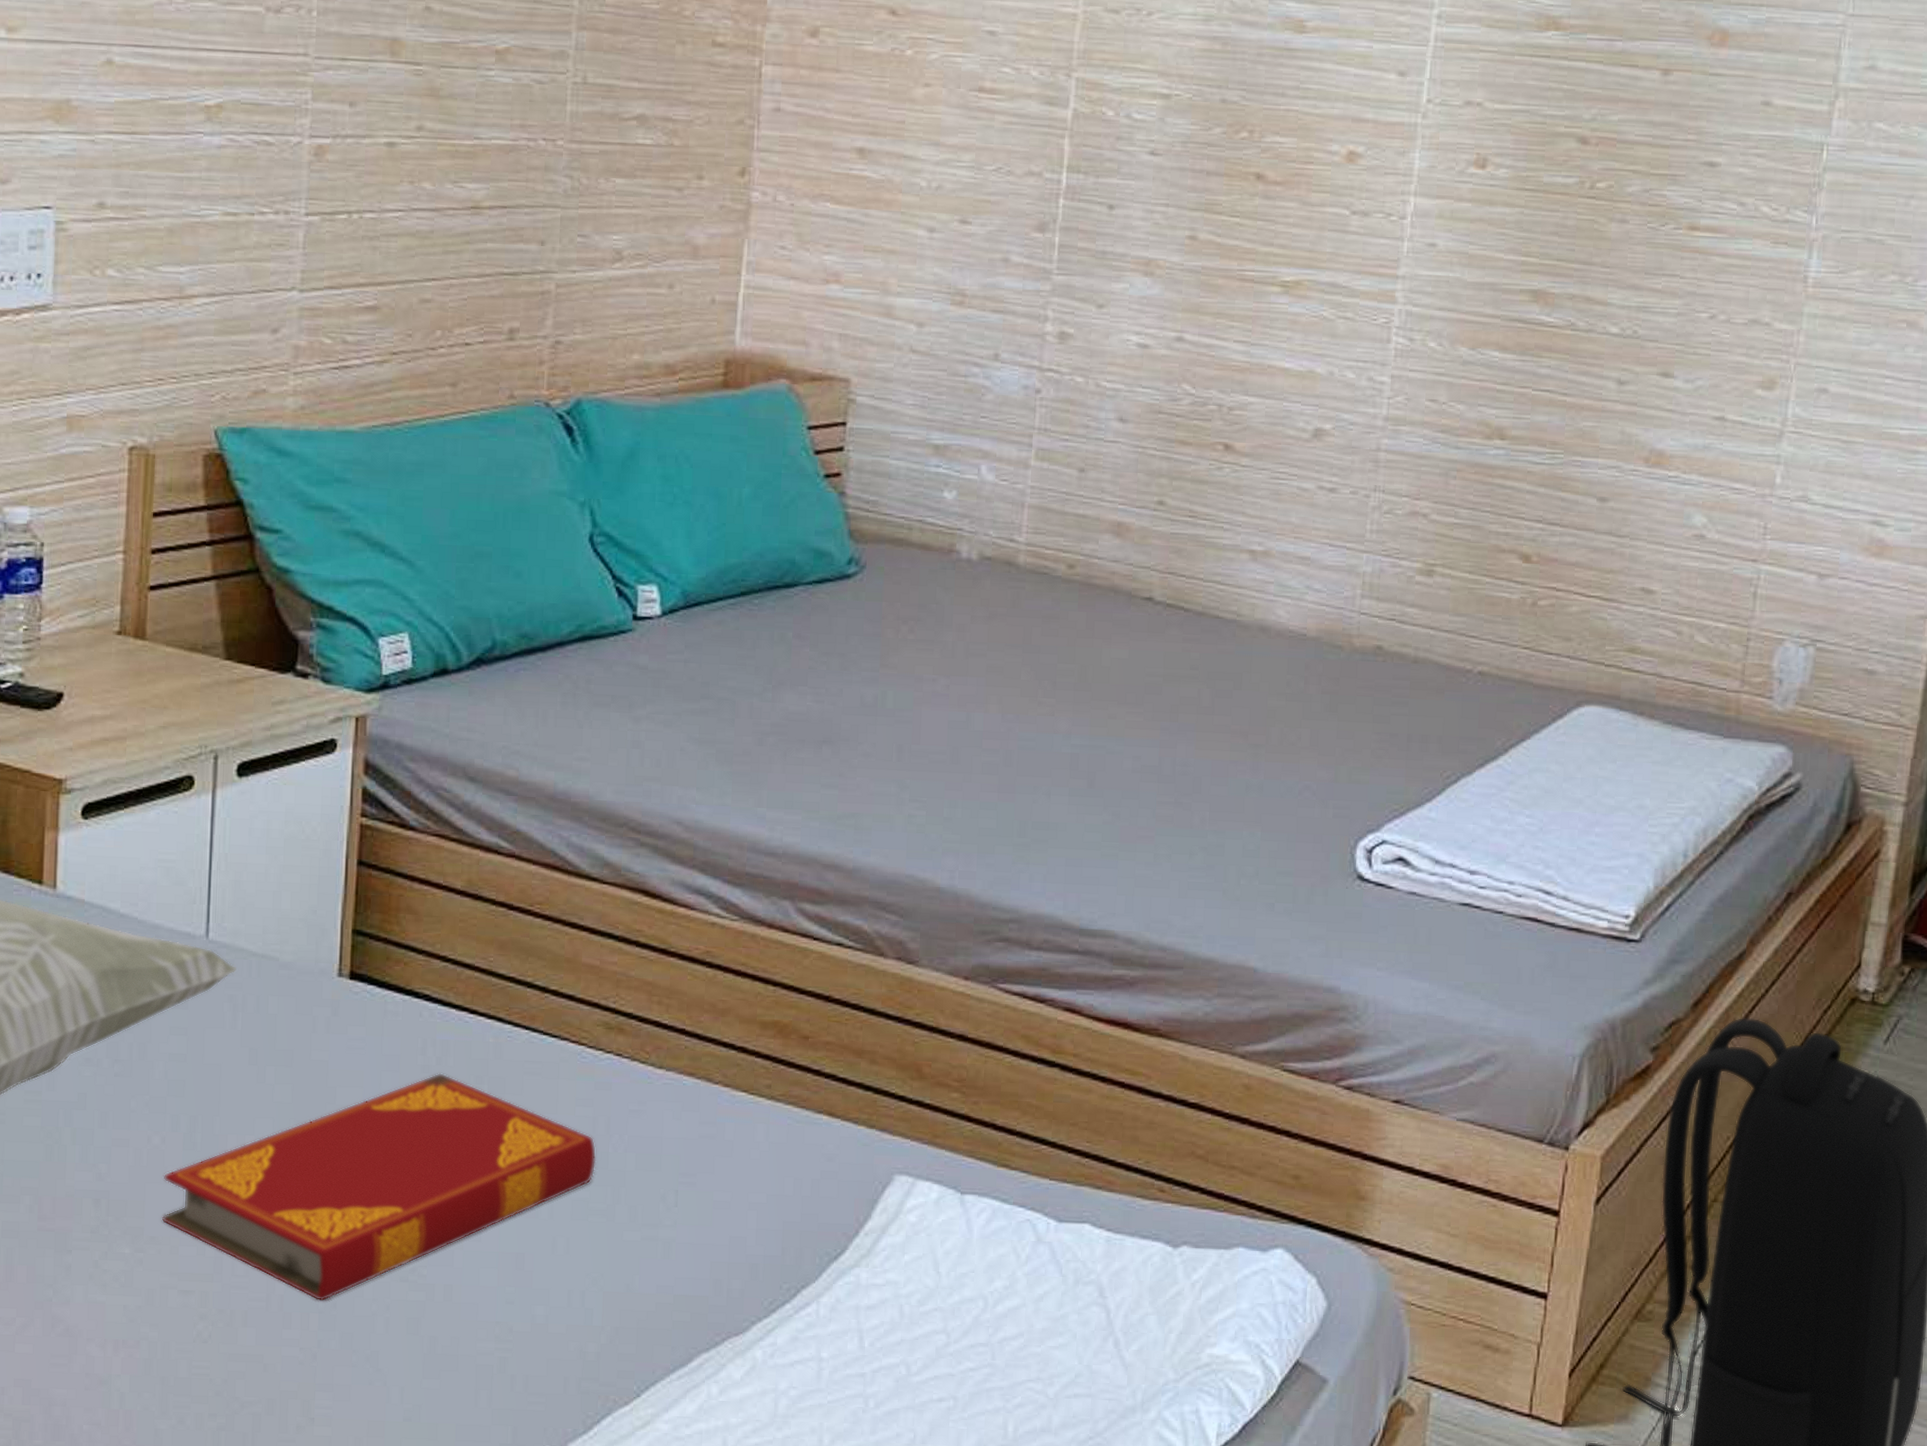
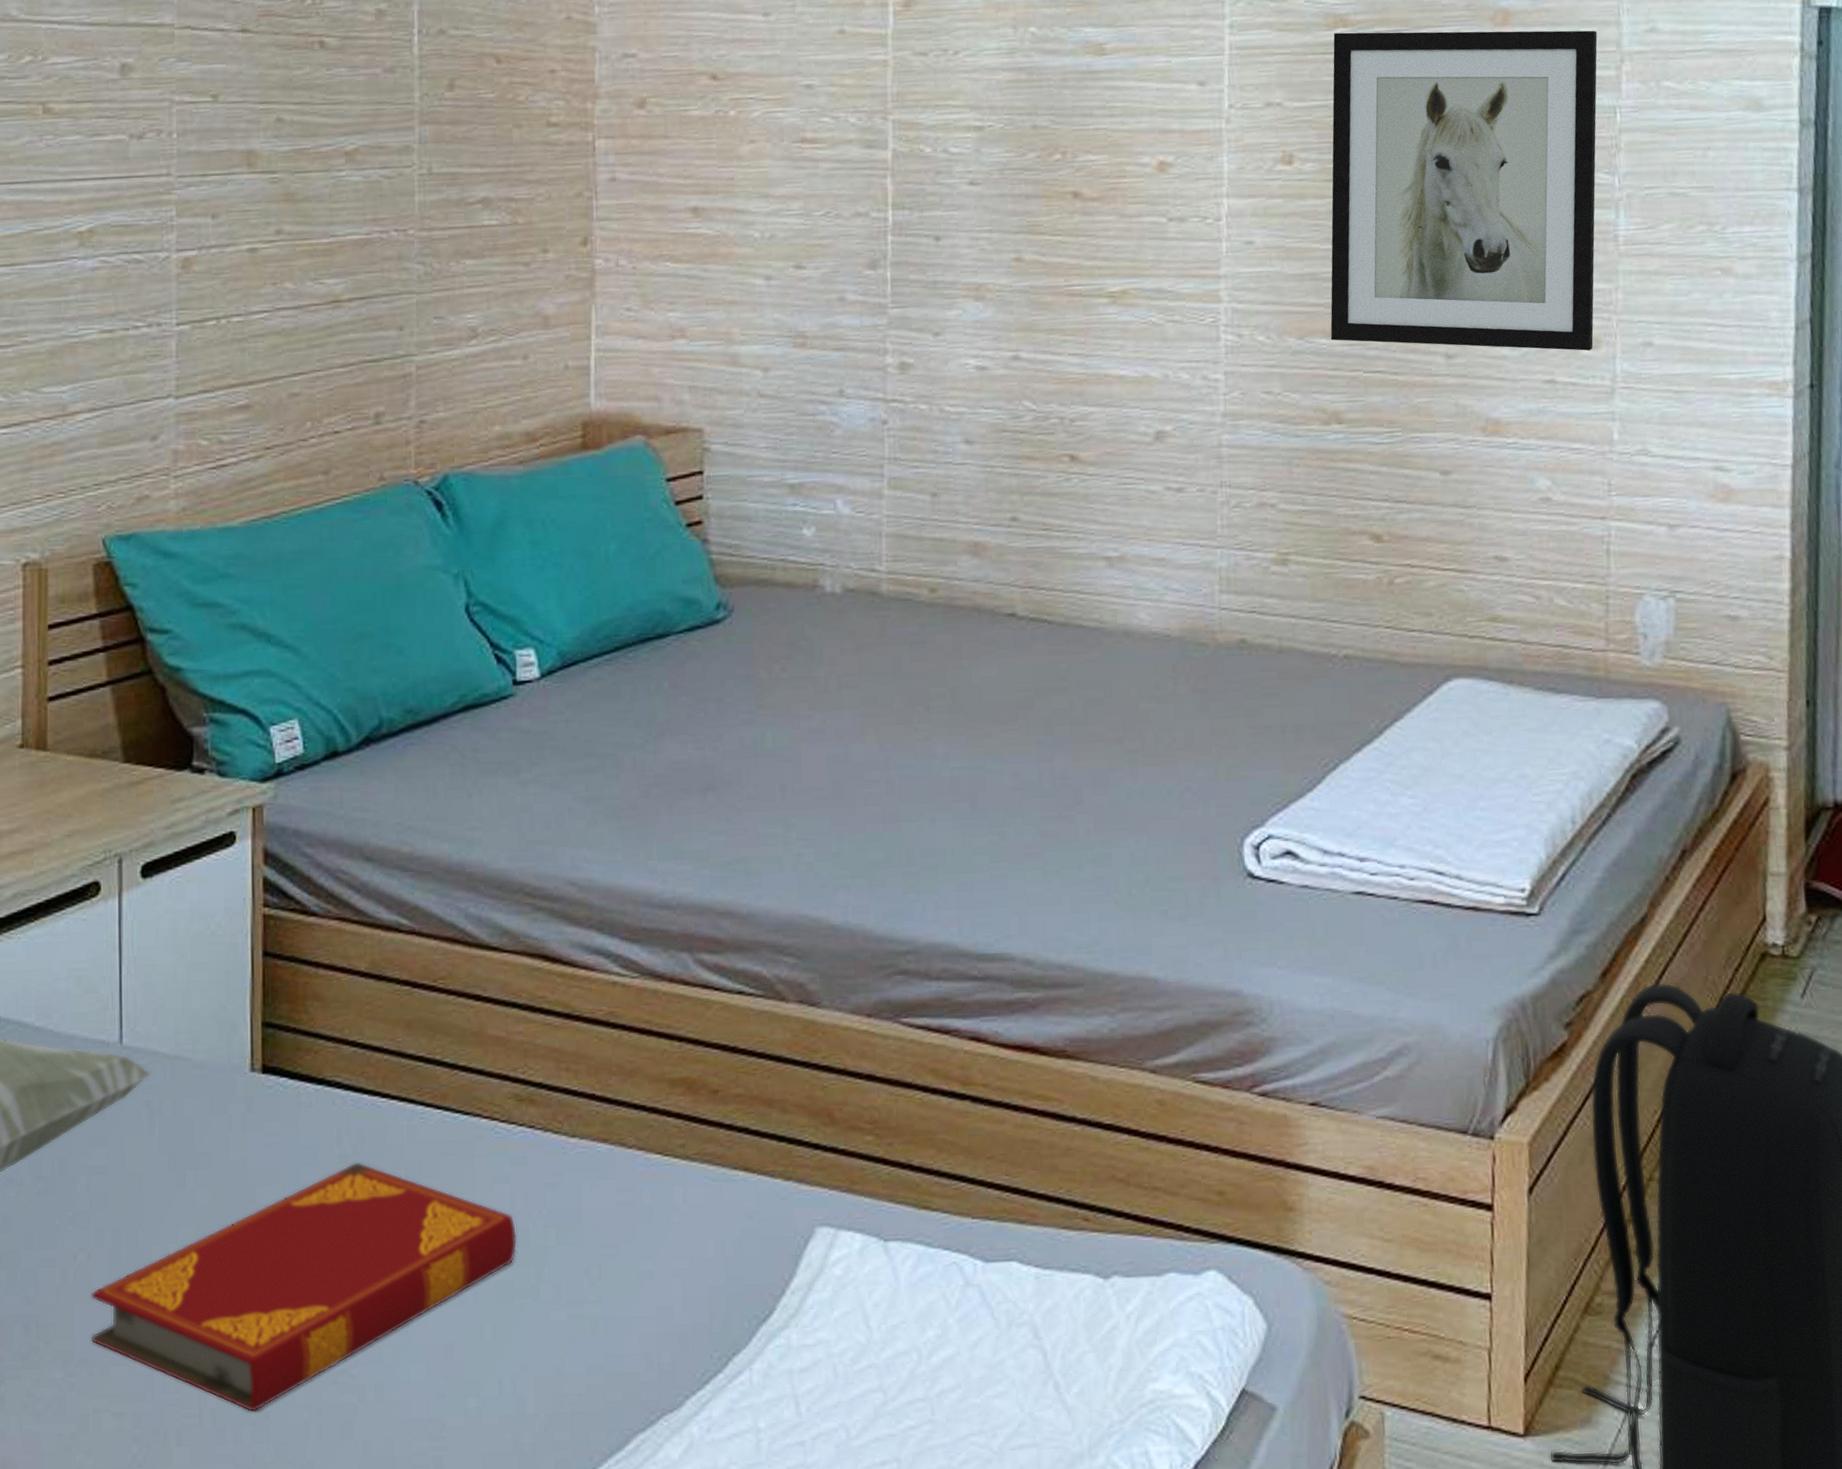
wall art: none [1503,35,1815,391] -> present [1330,30,1598,351]

